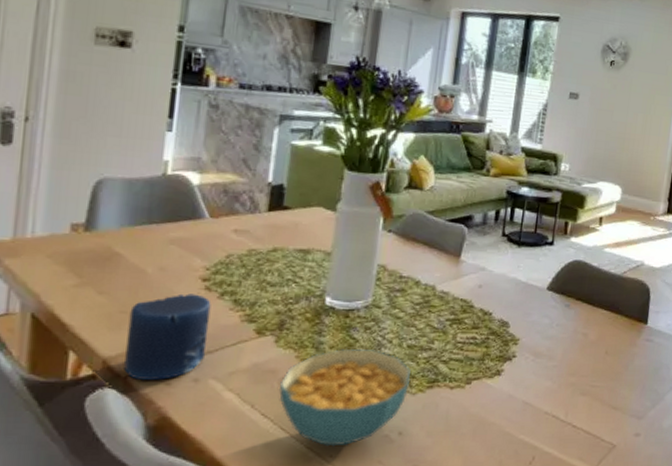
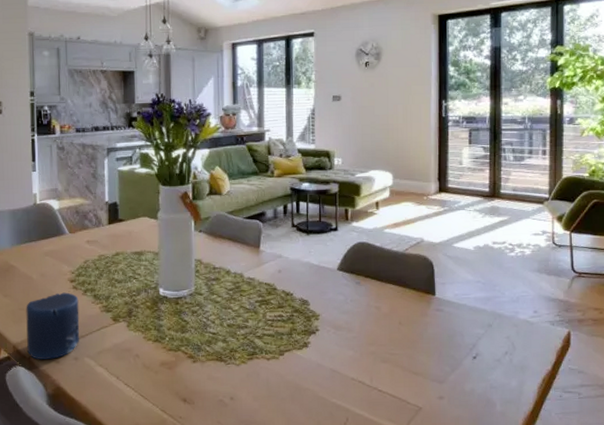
cereal bowl: present [278,348,411,447] -> none [134,329,234,410]

